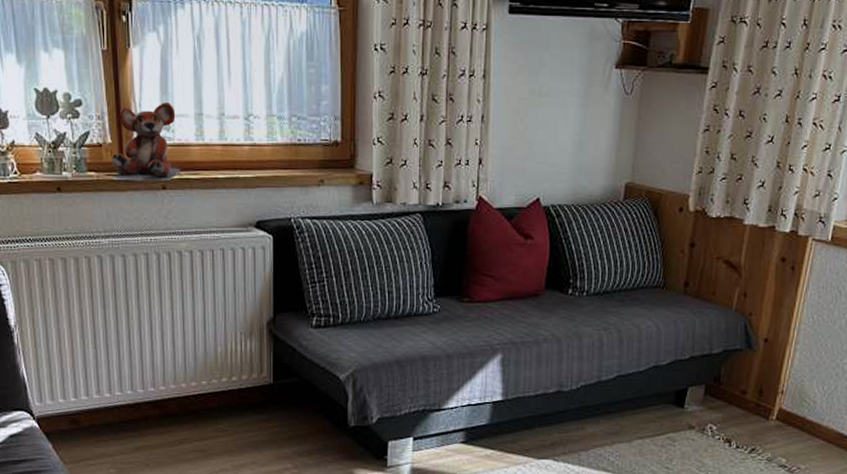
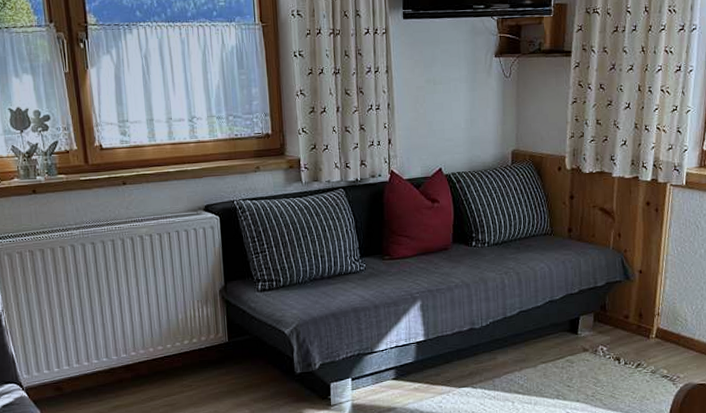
stuffed animal: present [111,103,183,182] -> none [78,112,140,181]

